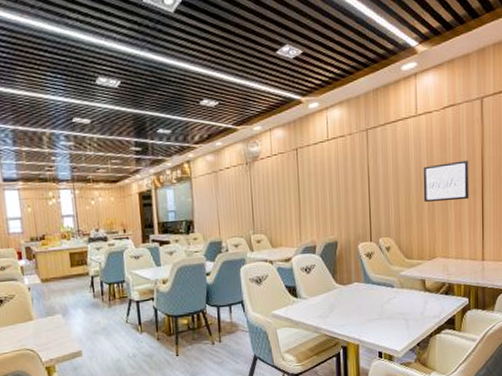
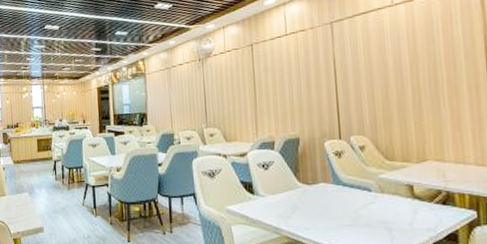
wall art: present [423,160,470,202] -> none [403,51,471,98]

